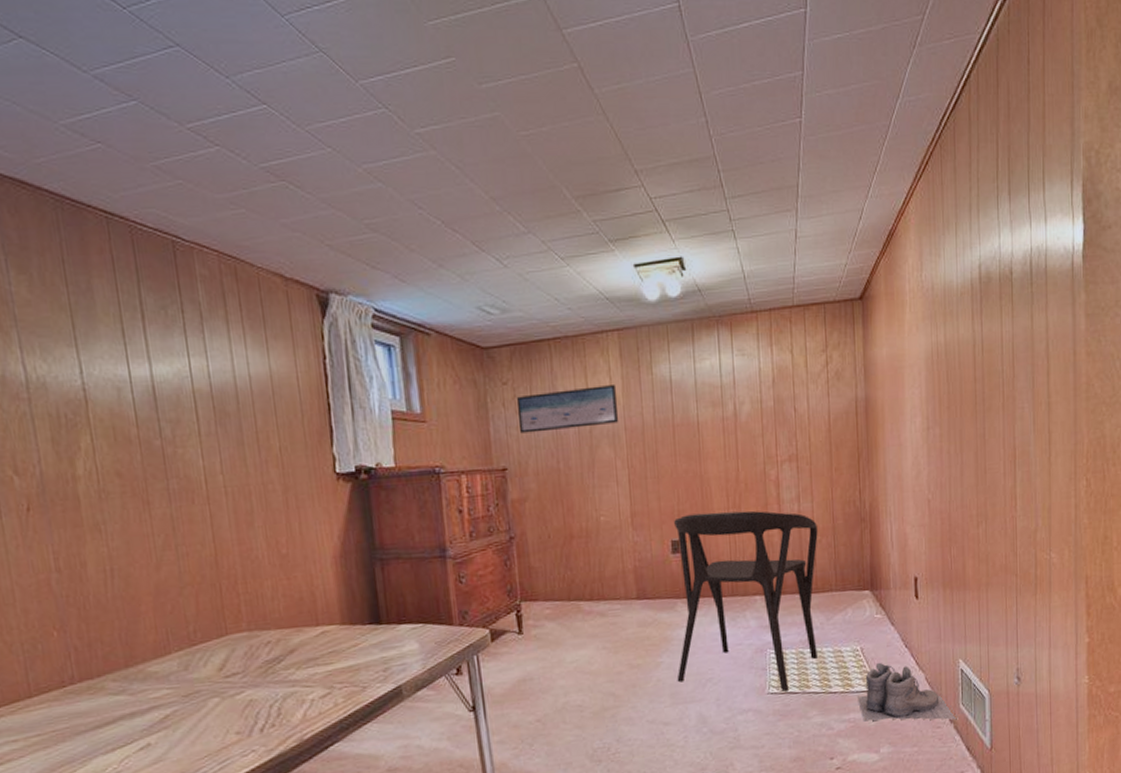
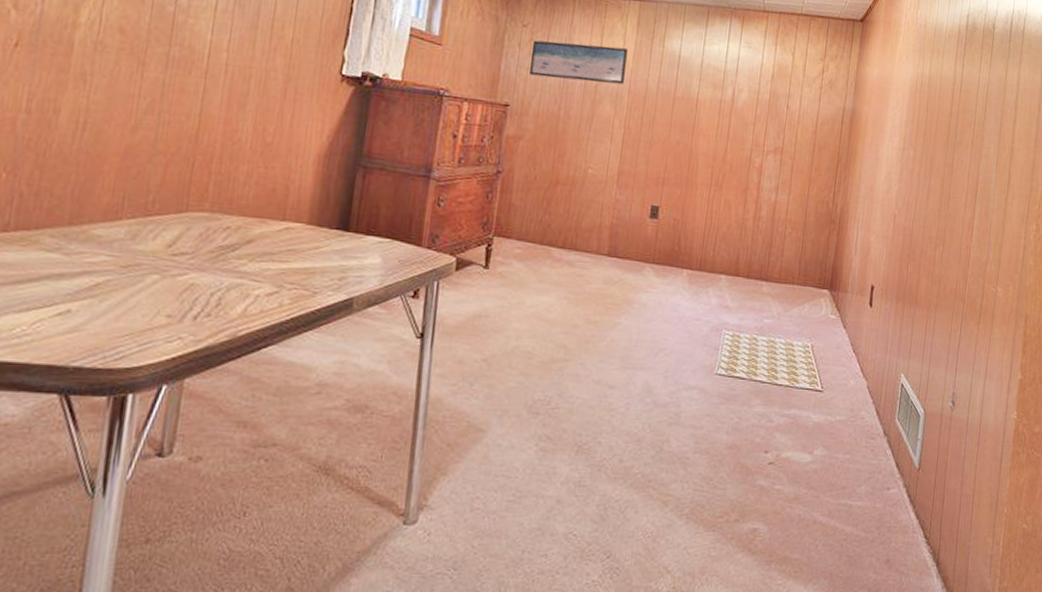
chair: present [674,510,818,692] -> none [630,183,790,375]
boots: present [858,662,958,722] -> none [801,362,893,434]

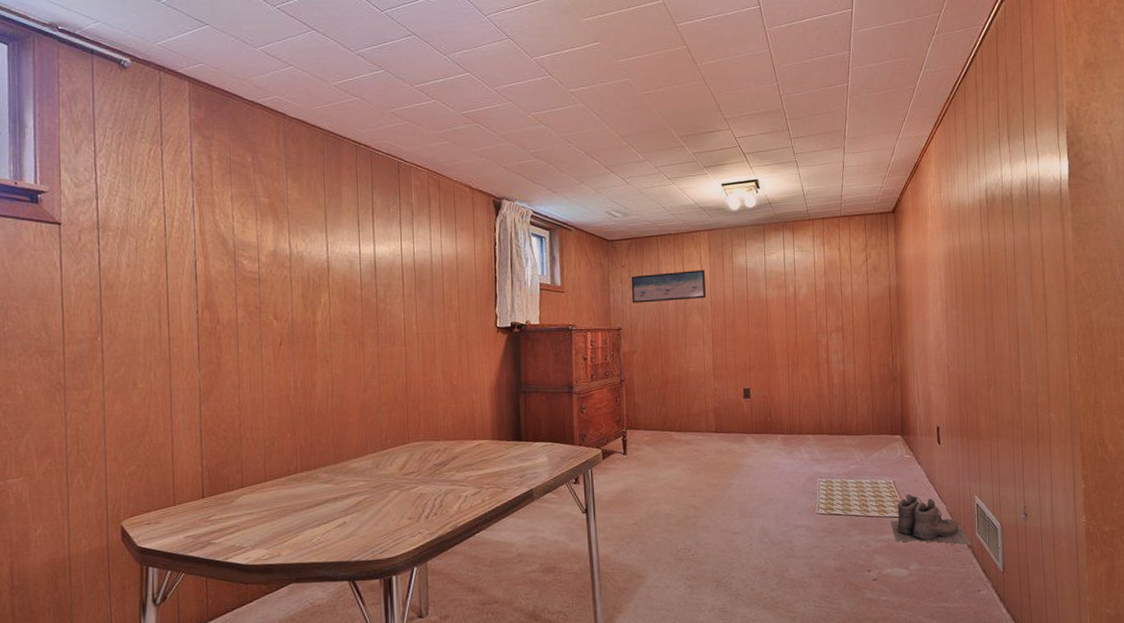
boots: none [801,362,893,434] -> present [891,494,975,546]

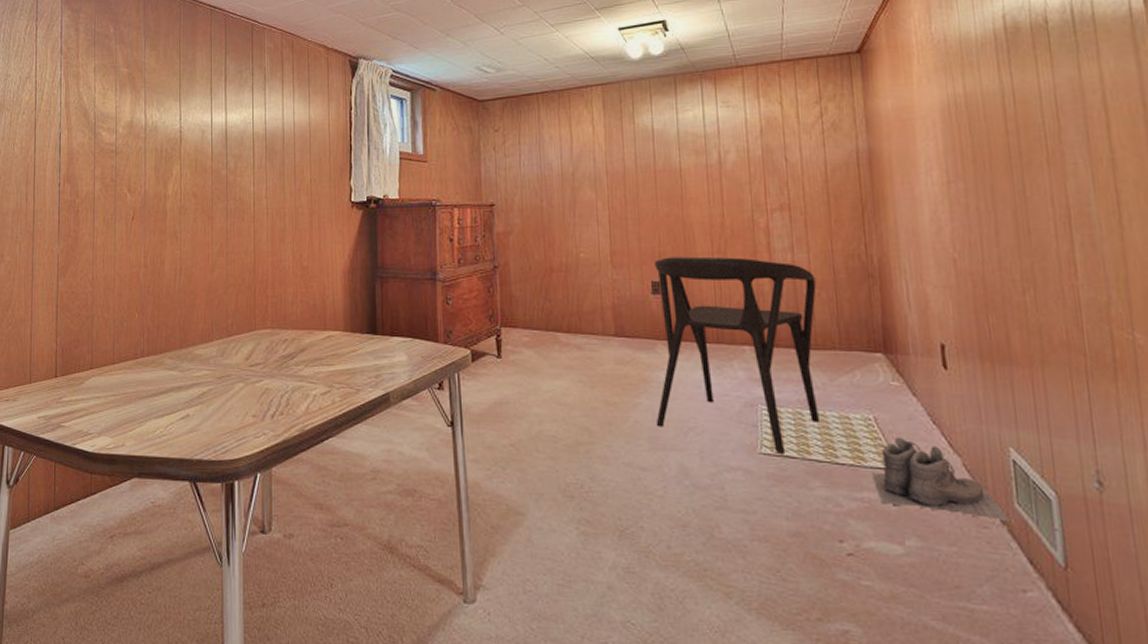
wall art: present [631,270,707,303] -> none [505,133,601,174]
chair: none [745,368,859,513] -> present [655,256,819,454]

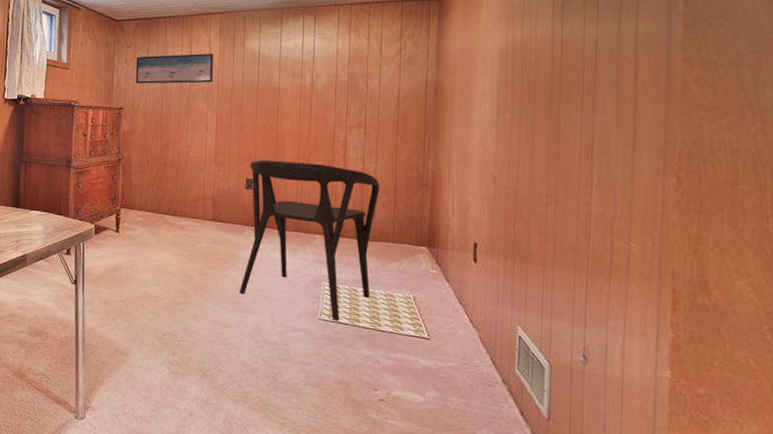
wall art: none [505,133,601,174] -> present [135,54,214,84]
boots: present [872,436,1014,522] -> none [407,313,513,383]

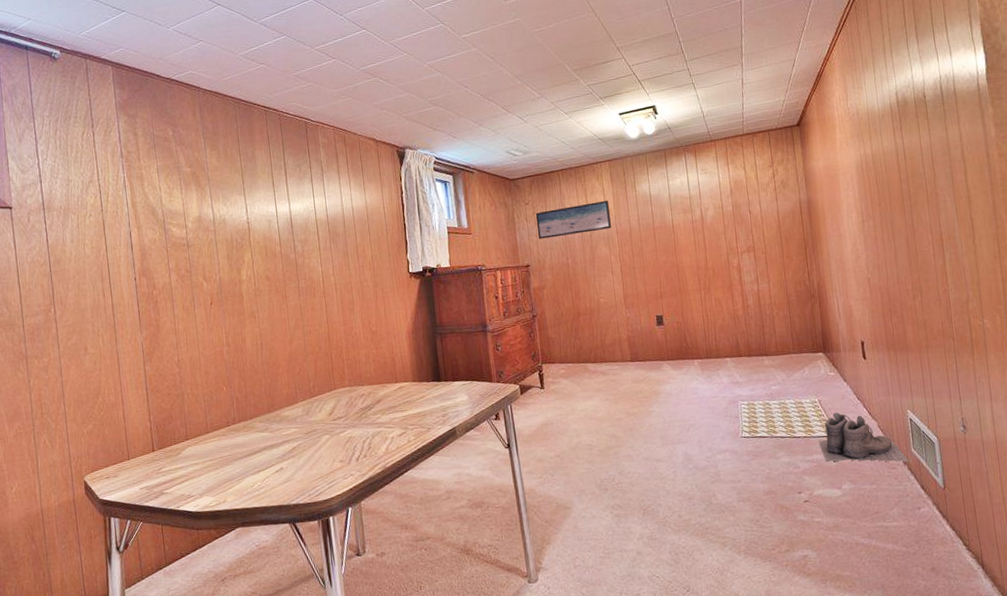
chair: present [239,160,380,321] -> none [657,291,781,436]
boots: none [407,313,513,383] -> present [819,412,911,462]

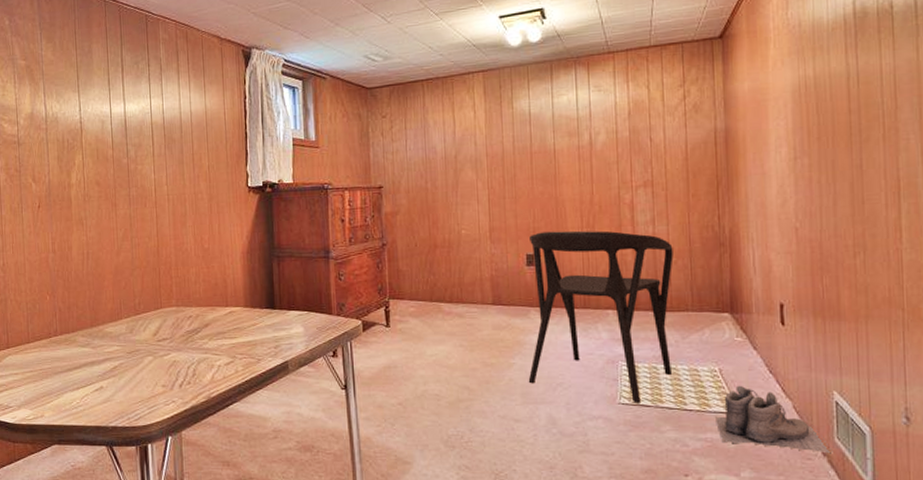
wall art: present [535,201,612,239] -> none [393,118,482,158]
chair: none [657,291,781,436] -> present [528,230,674,403]

